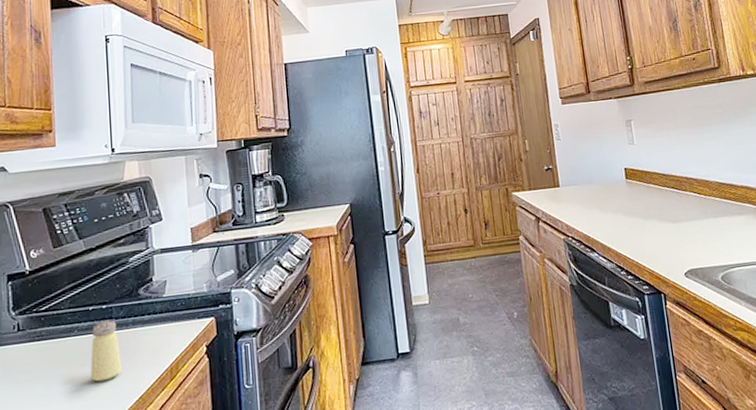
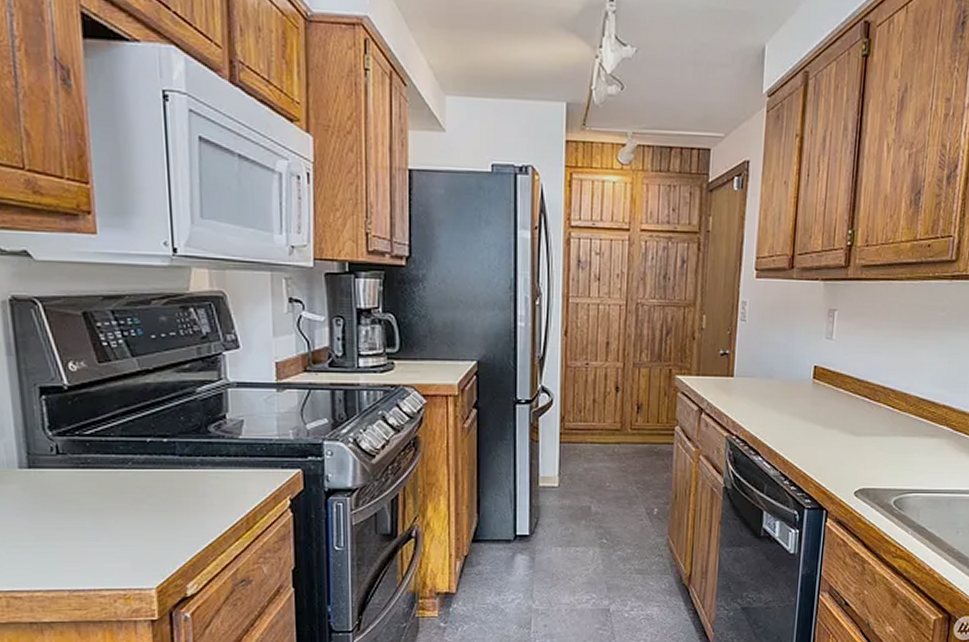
saltshaker: present [90,320,123,382] -> none [148,457,188,522]

